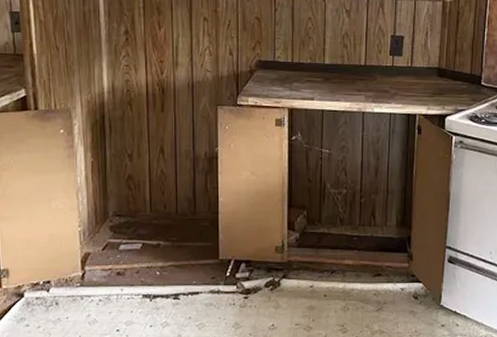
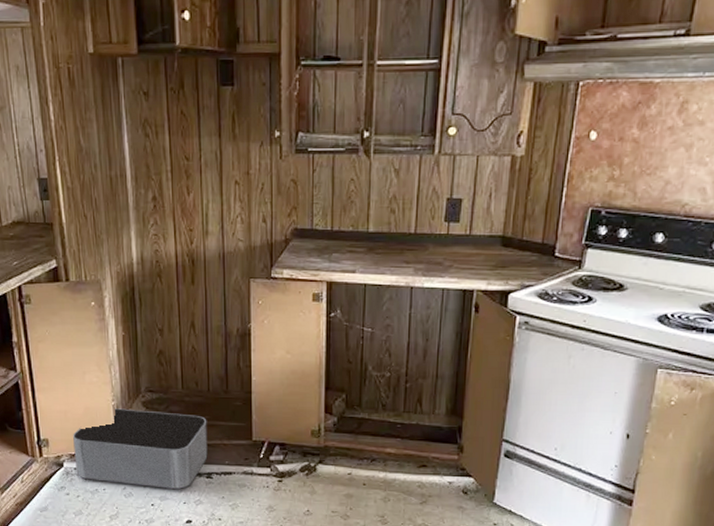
storage bin: none [36,234,175,313] -> present [73,408,208,489]

